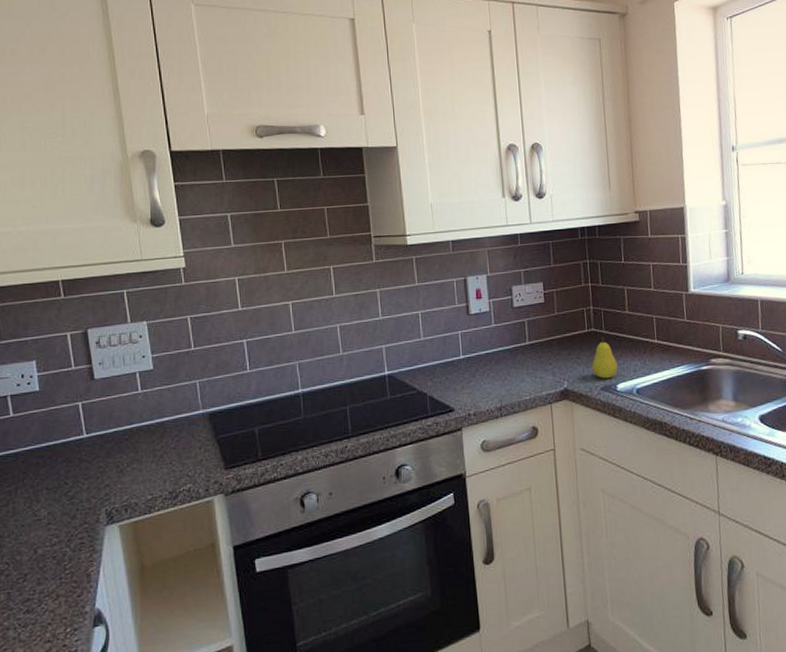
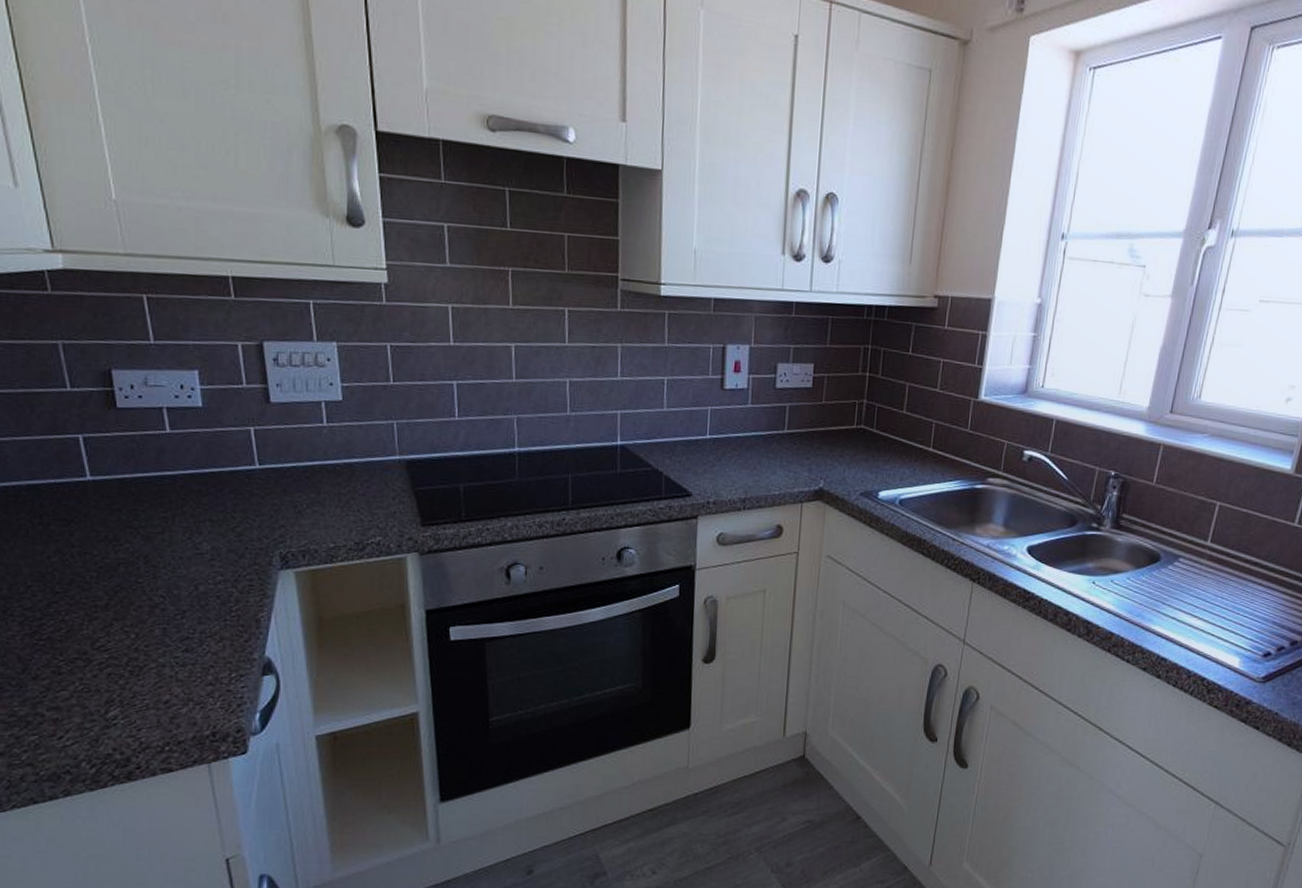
fruit: present [592,337,618,379] -> none [854,436,884,484]

